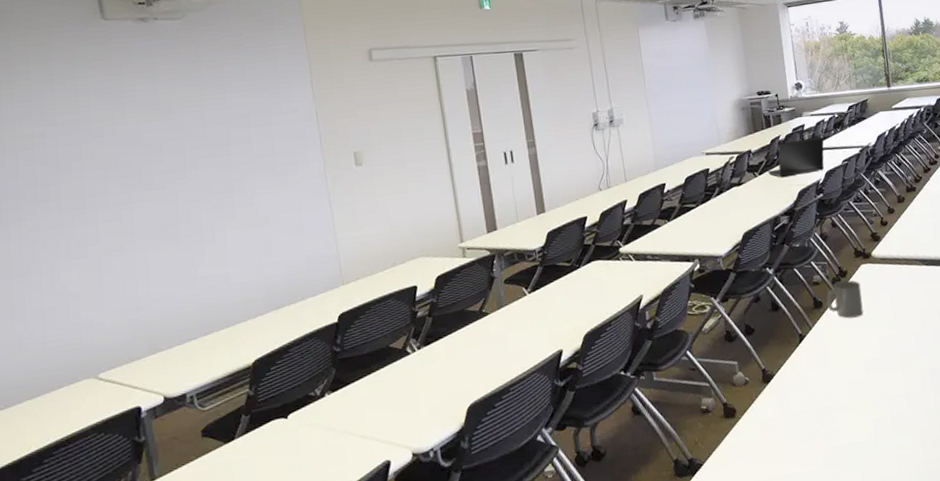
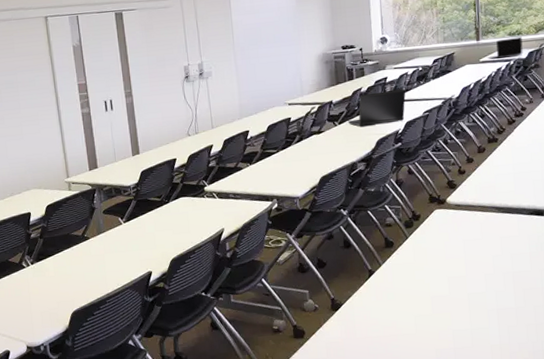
mug: present [826,280,864,319] -> none [397,223,434,258]
laptop computer: none [899,83,932,106] -> present [487,37,523,59]

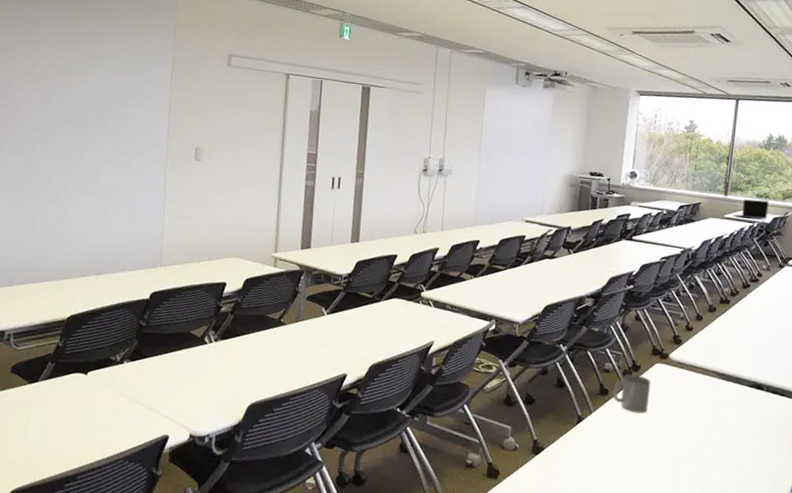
laptop computer: present [348,88,406,127] -> none [583,227,647,263]
mug: none [397,223,434,258] -> present [612,374,651,414]

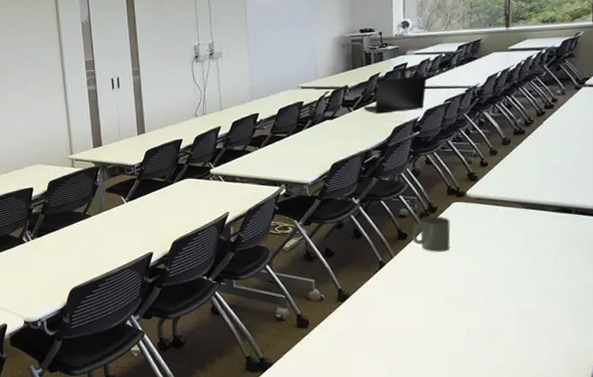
laptop computer: none [583,227,647,263] -> present [363,75,427,114]
laptop computer: present [732,199,769,220] -> none [517,24,557,47]

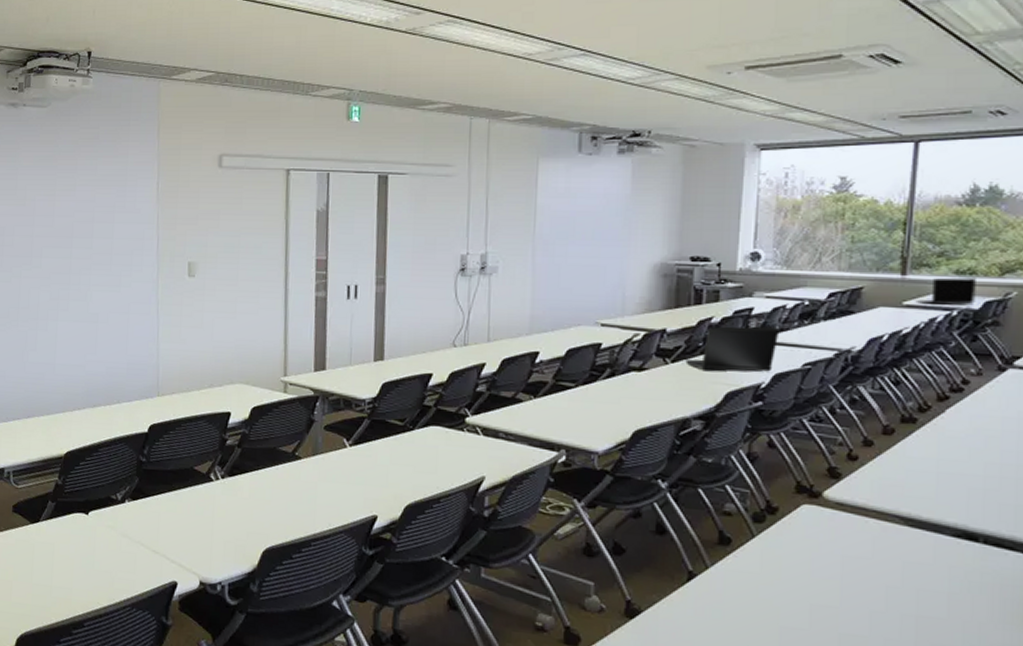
mug: present [411,216,451,252] -> none [737,518,796,570]
laptop computer: none [517,24,557,47] -> present [915,277,976,305]

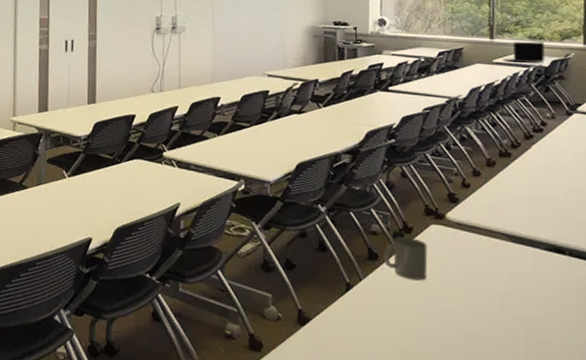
laptop computer: present [685,326,780,372] -> none [334,78,404,115]
mug: none [737,518,796,570] -> present [383,237,428,281]

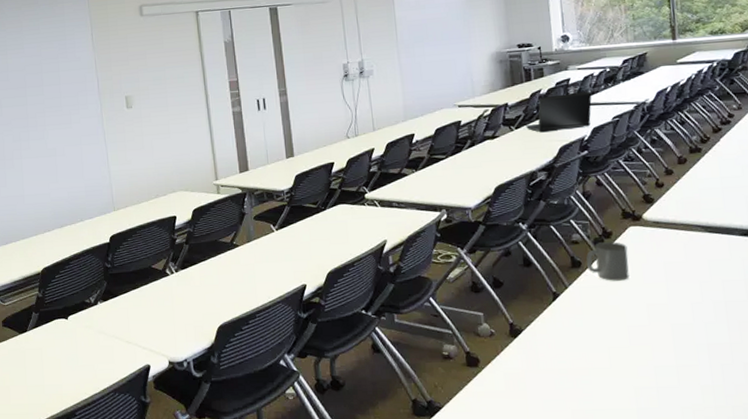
laptop computer: none [334,78,404,115] -> present [526,91,592,133]
laptop computer: present [502,41,545,63] -> none [685,36,728,60]

